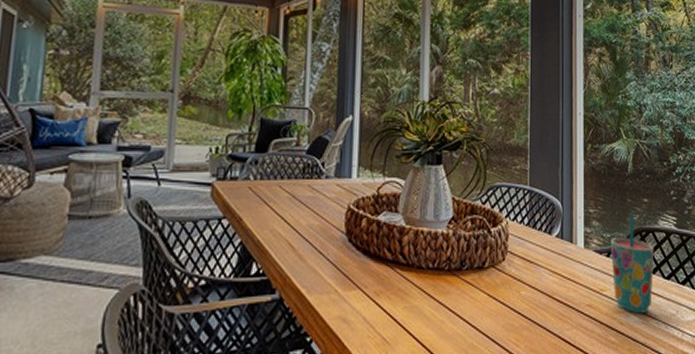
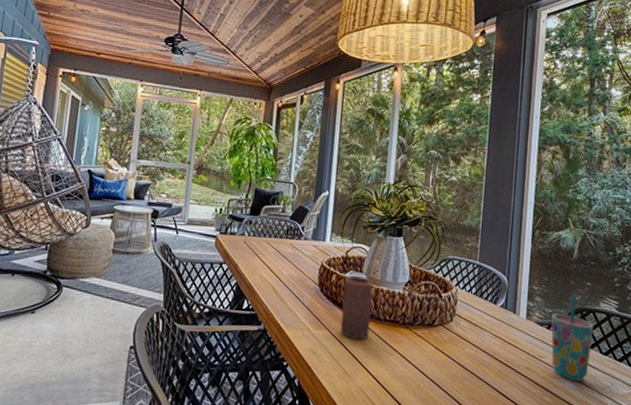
candle: none [375,218,411,297] -> present [340,275,373,340]

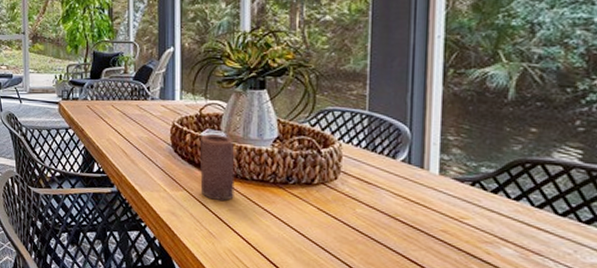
cup: present [551,293,594,382] -> none [477,142,544,248]

